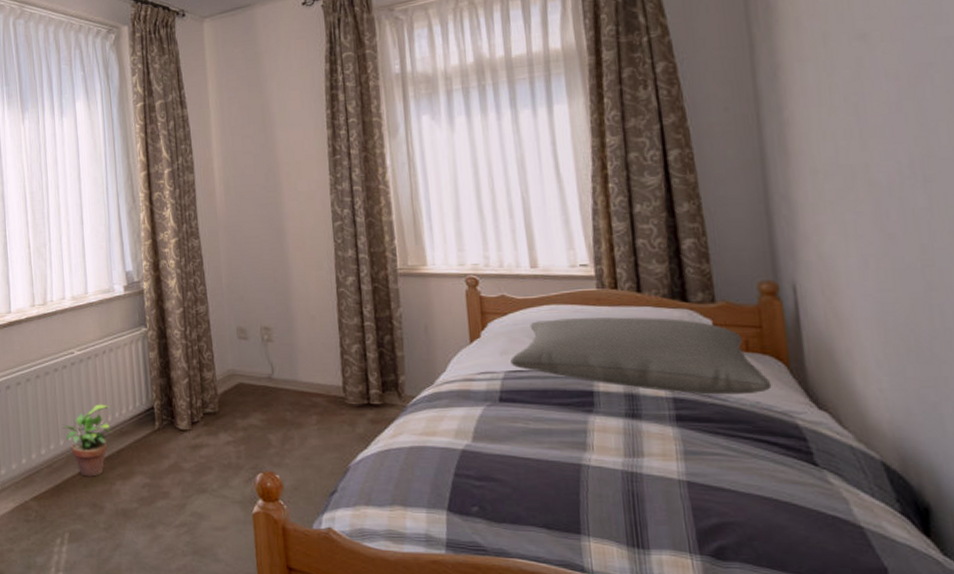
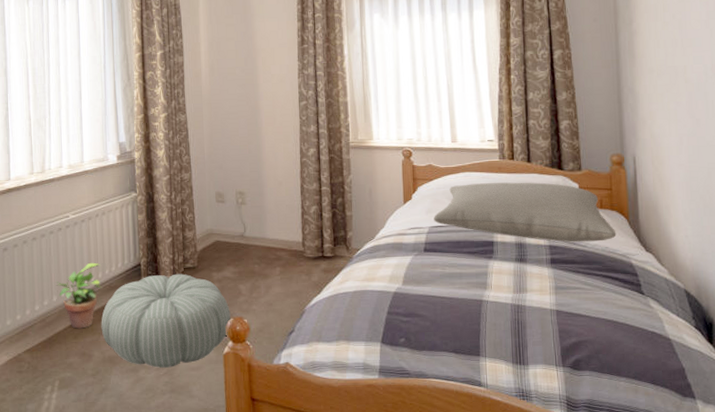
pouf: none [112,419,260,526] -> present [101,274,231,368]

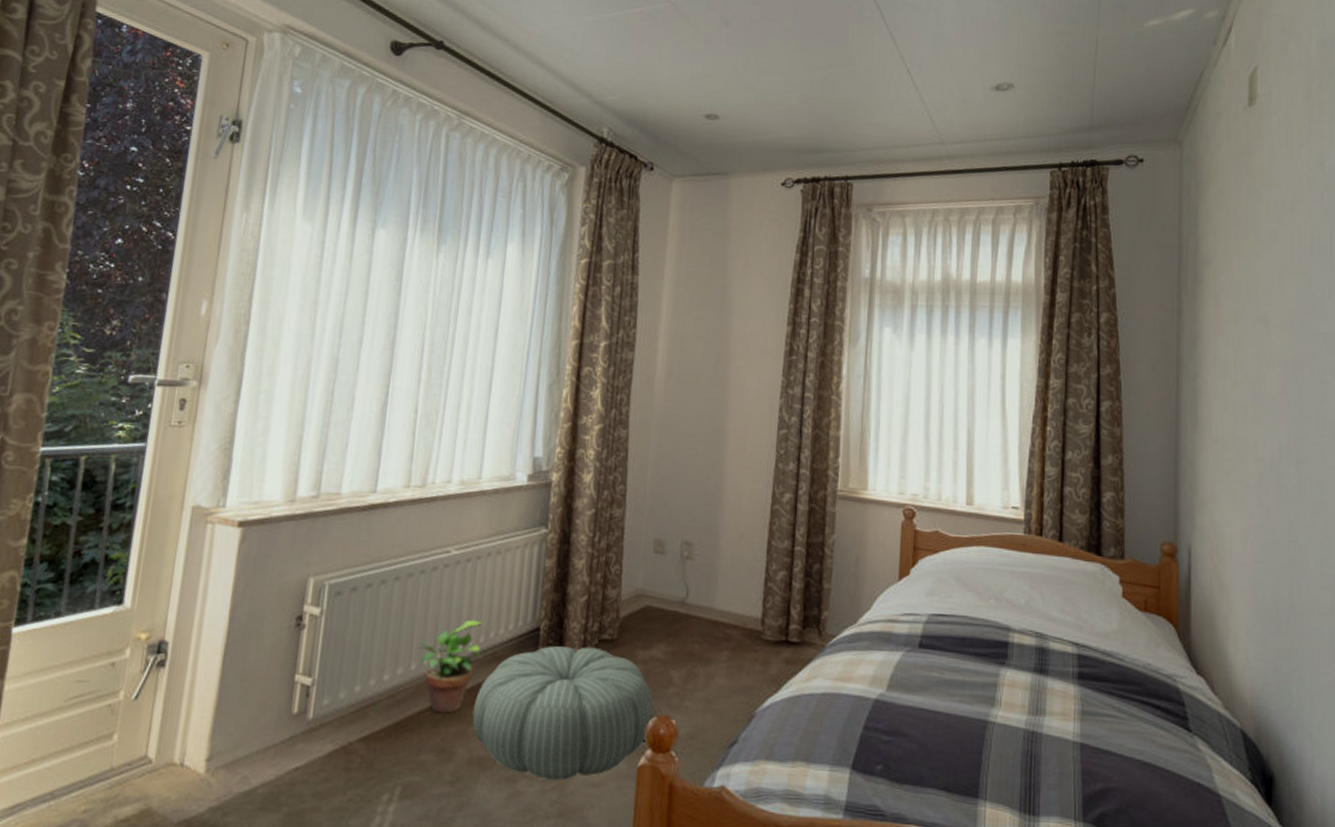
pillow: present [434,182,616,242] -> none [935,562,1162,655]

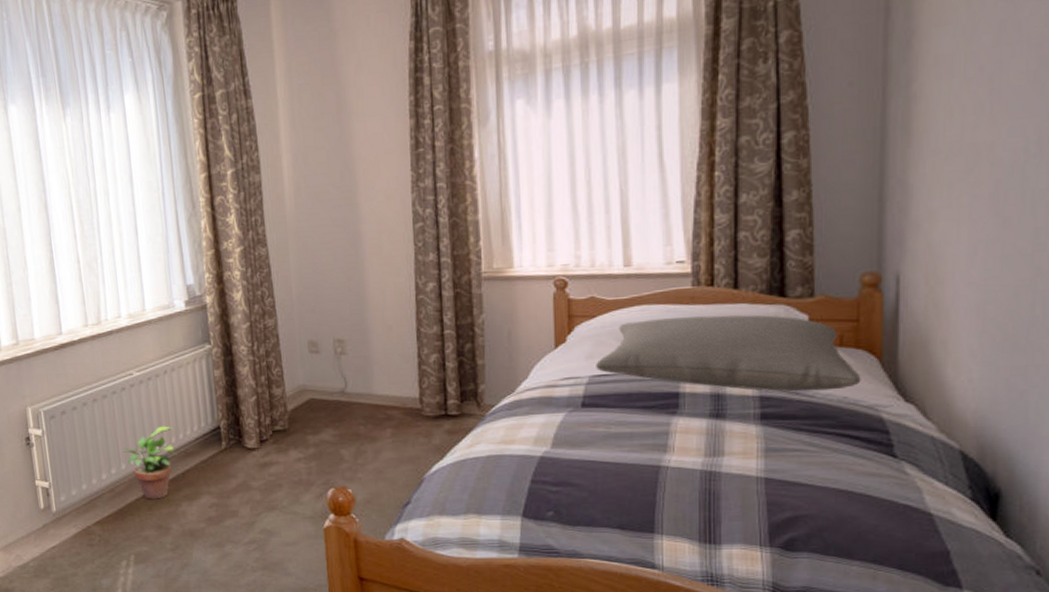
pouf: present [472,646,654,780] -> none [178,437,332,543]
pillow: none [935,562,1162,655] -> present [596,315,861,392]

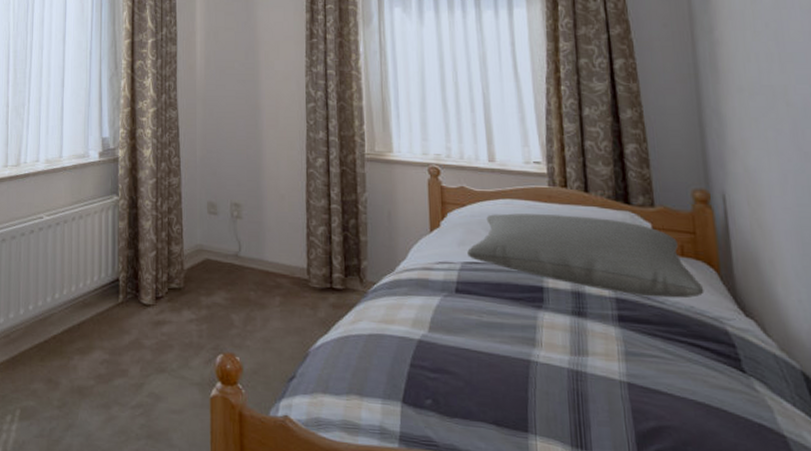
potted plant: present [123,426,177,499] -> none [23,272,75,350]

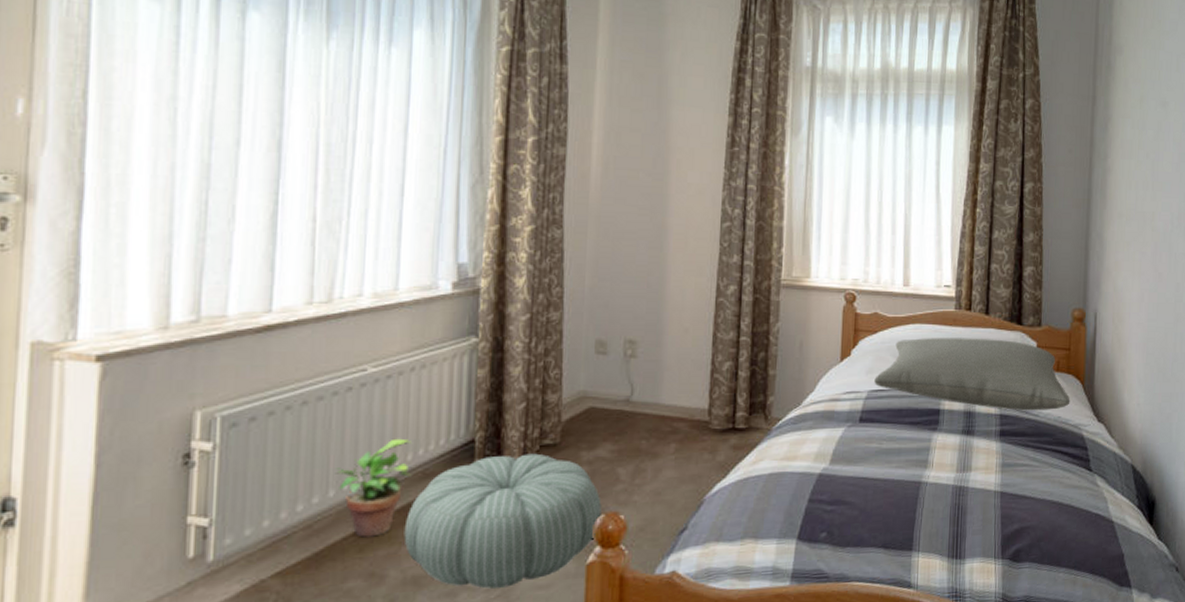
potted plant: none [23,272,75,350] -> present [334,438,412,538]
pouf: none [71,294,220,407] -> present [403,453,602,589]

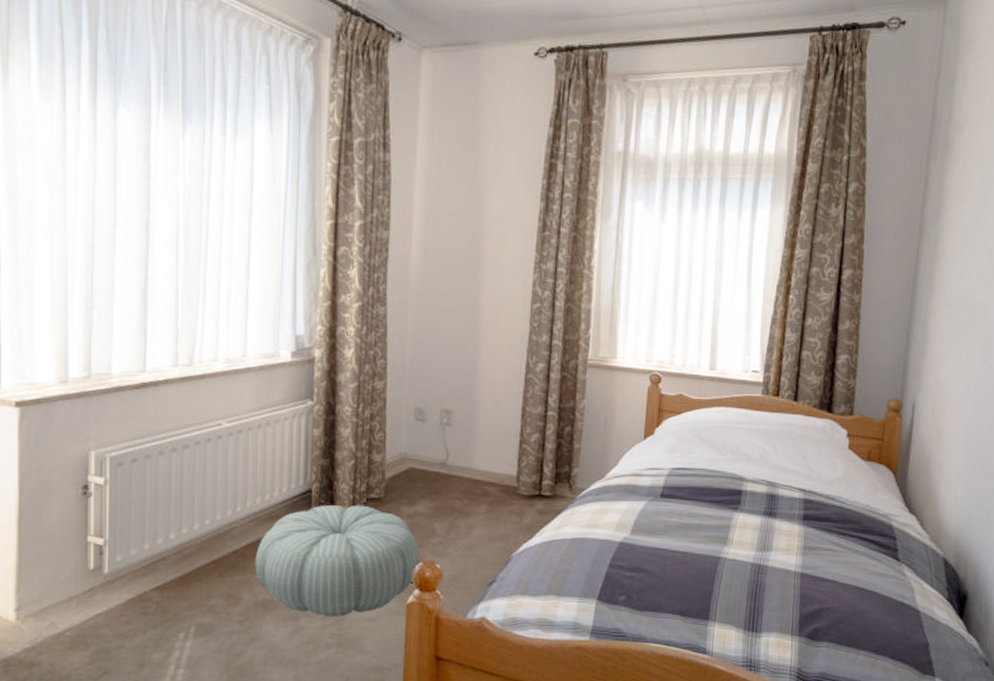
potted plant: present [334,438,412,538] -> none [198,484,260,565]
pillow: present [874,338,1070,411] -> none [677,421,880,498]

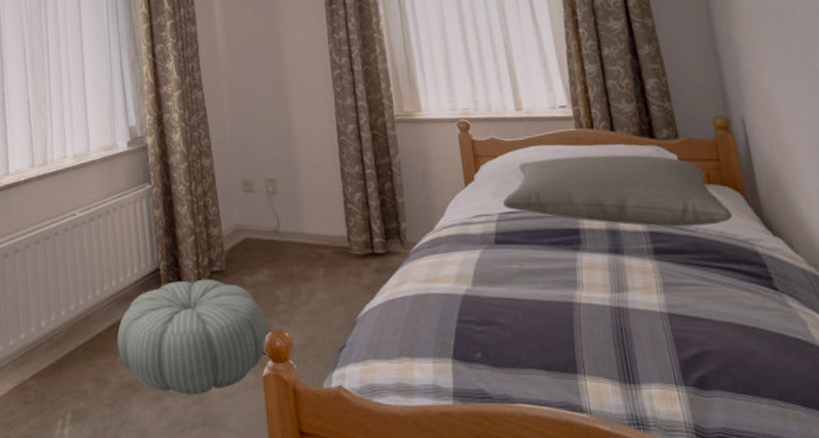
pillow: none [677,421,880,498] -> present [503,155,733,227]

